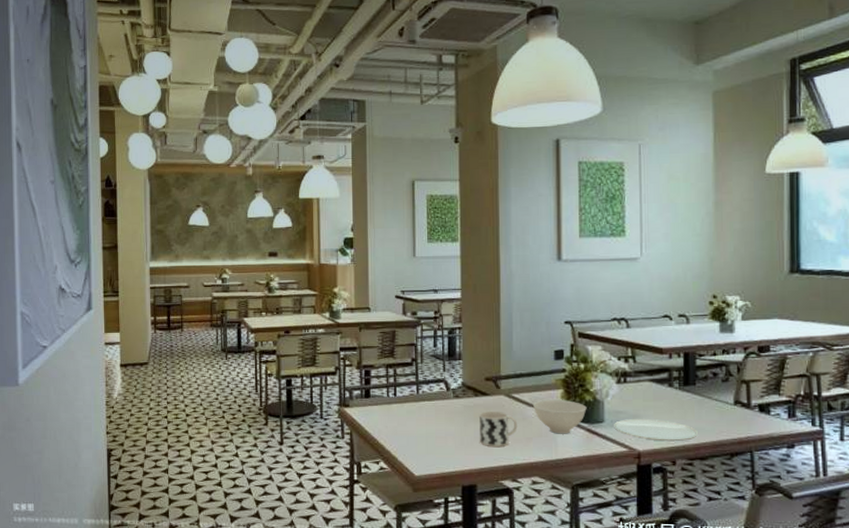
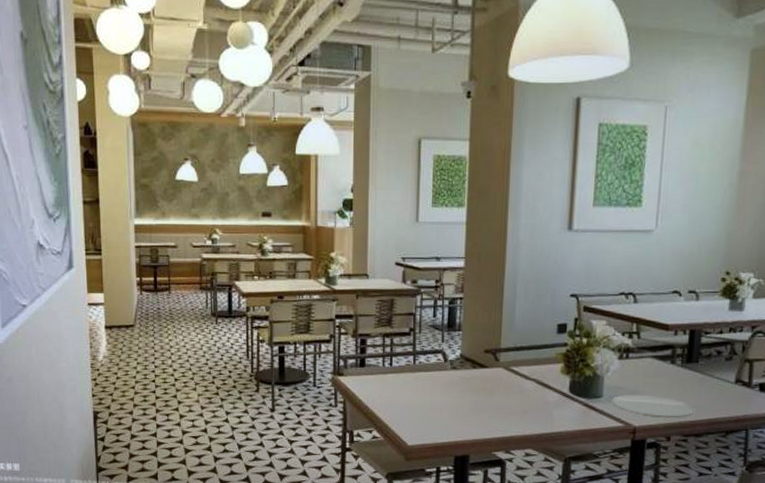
cup: present [478,410,518,447] -> none [475,383,515,419]
bowl: present [533,400,587,434] -> none [532,374,586,408]

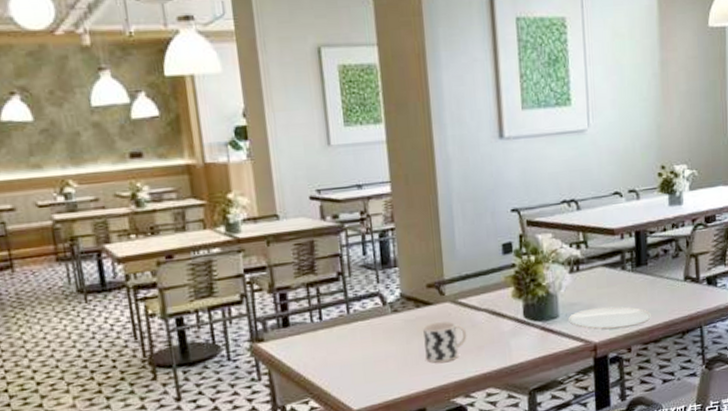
cup: none [475,383,515,419] -> present [422,321,467,363]

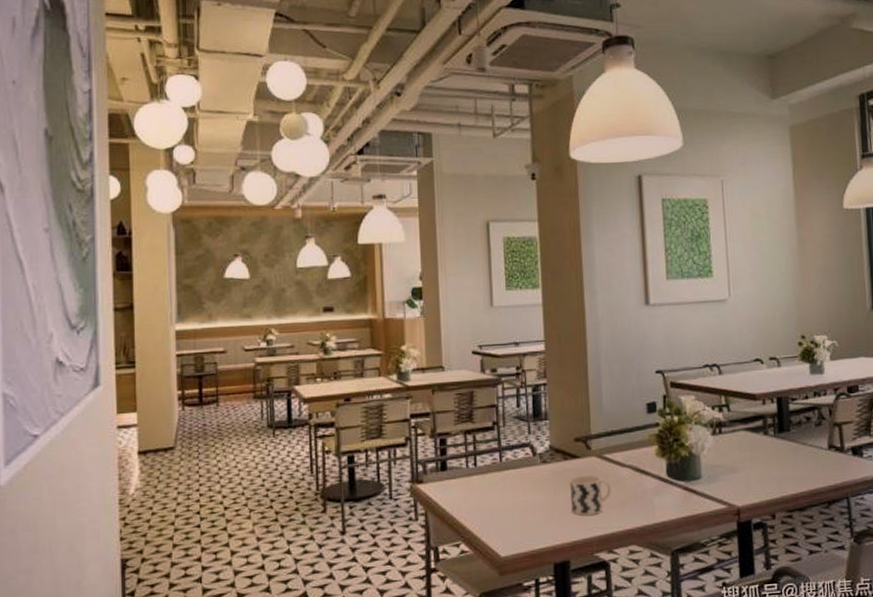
plate: present [568,306,652,330] -> none [711,470,796,495]

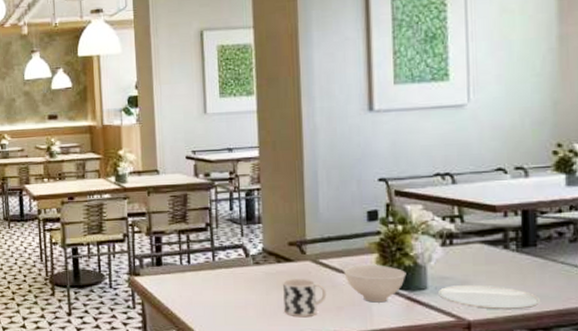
bowl: none [627,457,683,496] -> present [344,266,407,303]
plate: none [711,470,796,495] -> present [438,284,541,310]

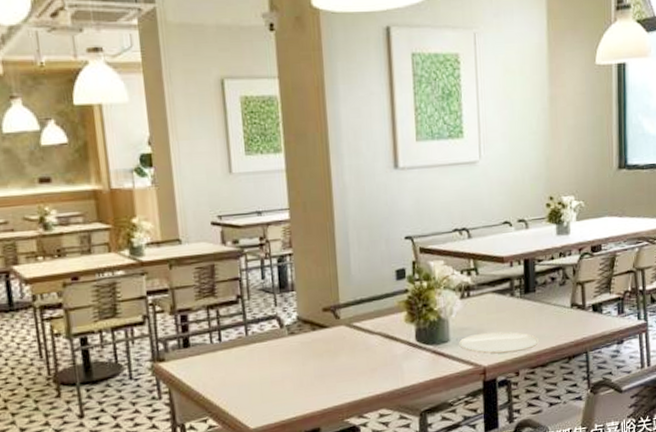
cup: present [282,278,327,316] -> none [317,344,361,384]
bowl: present [344,266,407,303] -> none [376,323,432,361]

